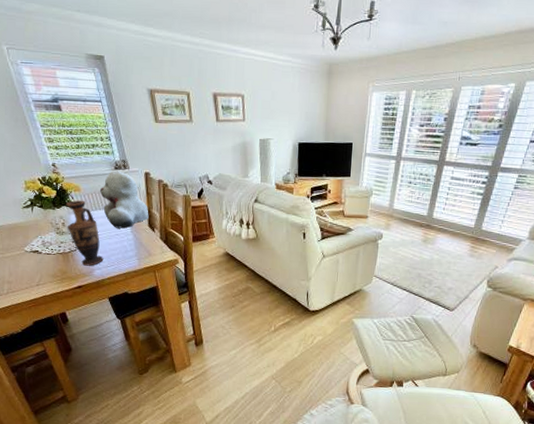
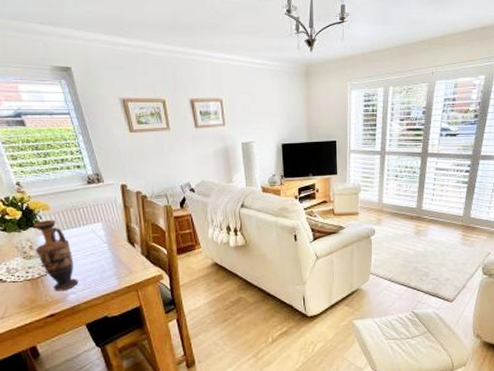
teddy bear: present [99,171,149,229] -> none [71,185,128,247]

